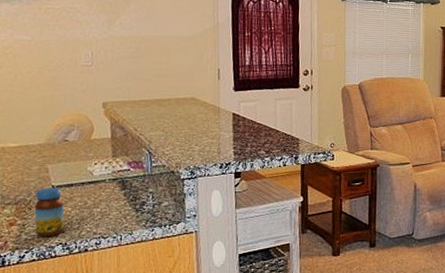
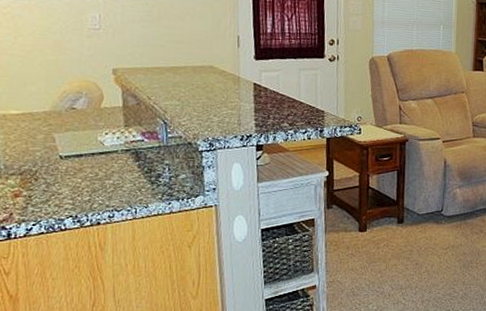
jar: present [34,187,65,237] -> none [41,157,75,210]

